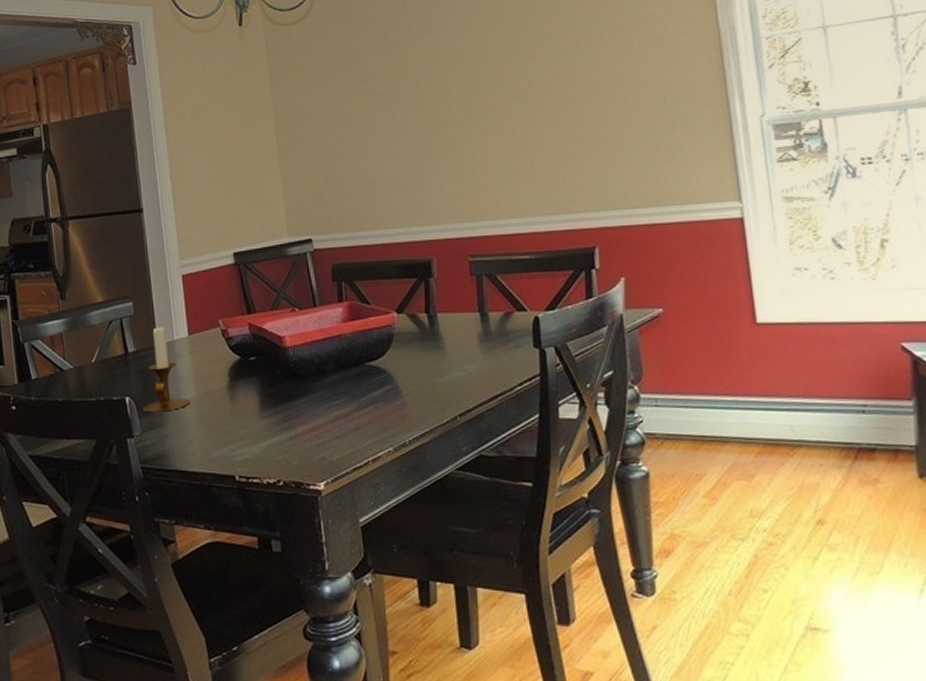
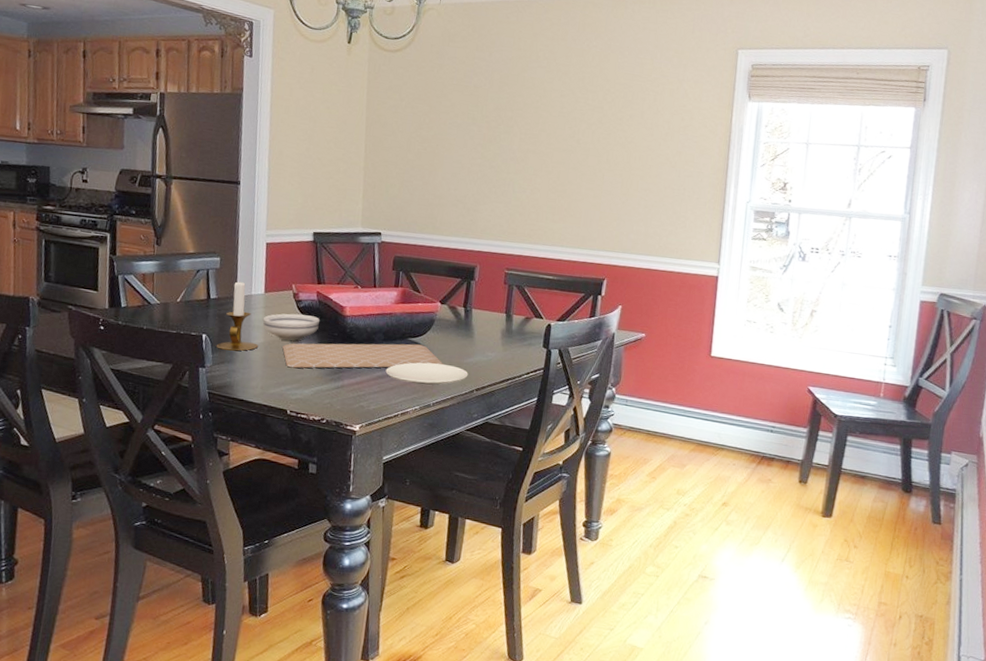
bowl: none [191,354,258,390] -> present [263,313,321,341]
placemat: none [219,369,414,422] -> present [282,343,444,369]
plate: none [344,389,446,420] -> present [385,362,468,386]

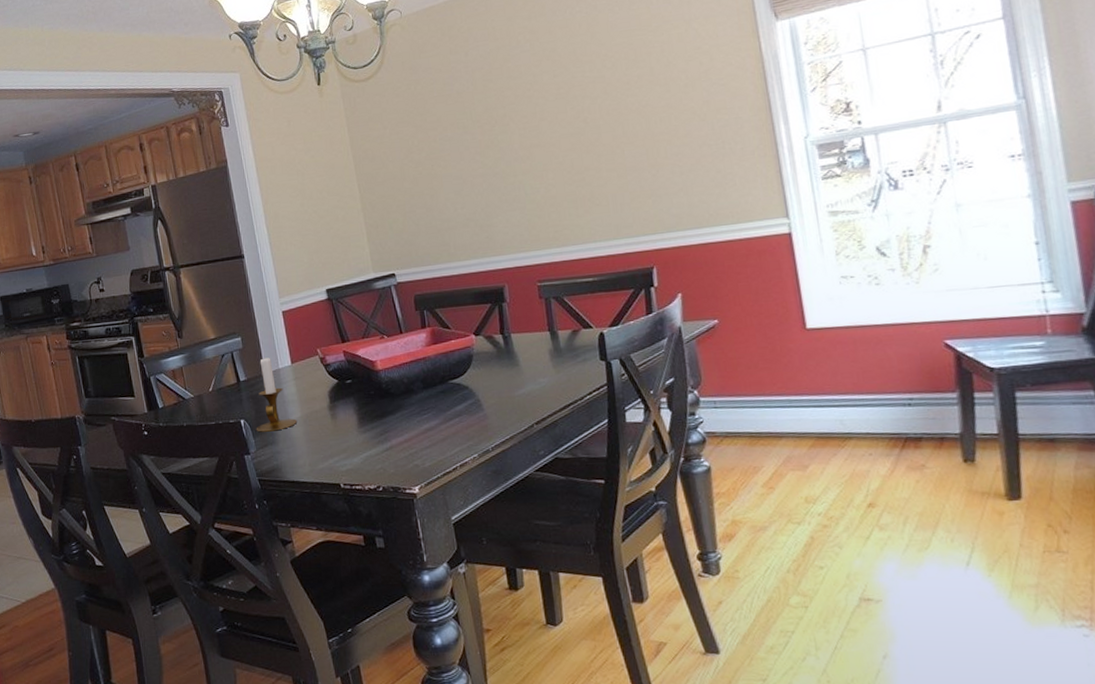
bowl: present [263,313,321,341] -> none [295,377,354,410]
placemat: present [282,343,444,369] -> none [321,385,494,438]
plate: present [385,362,468,386] -> none [432,401,523,430]

